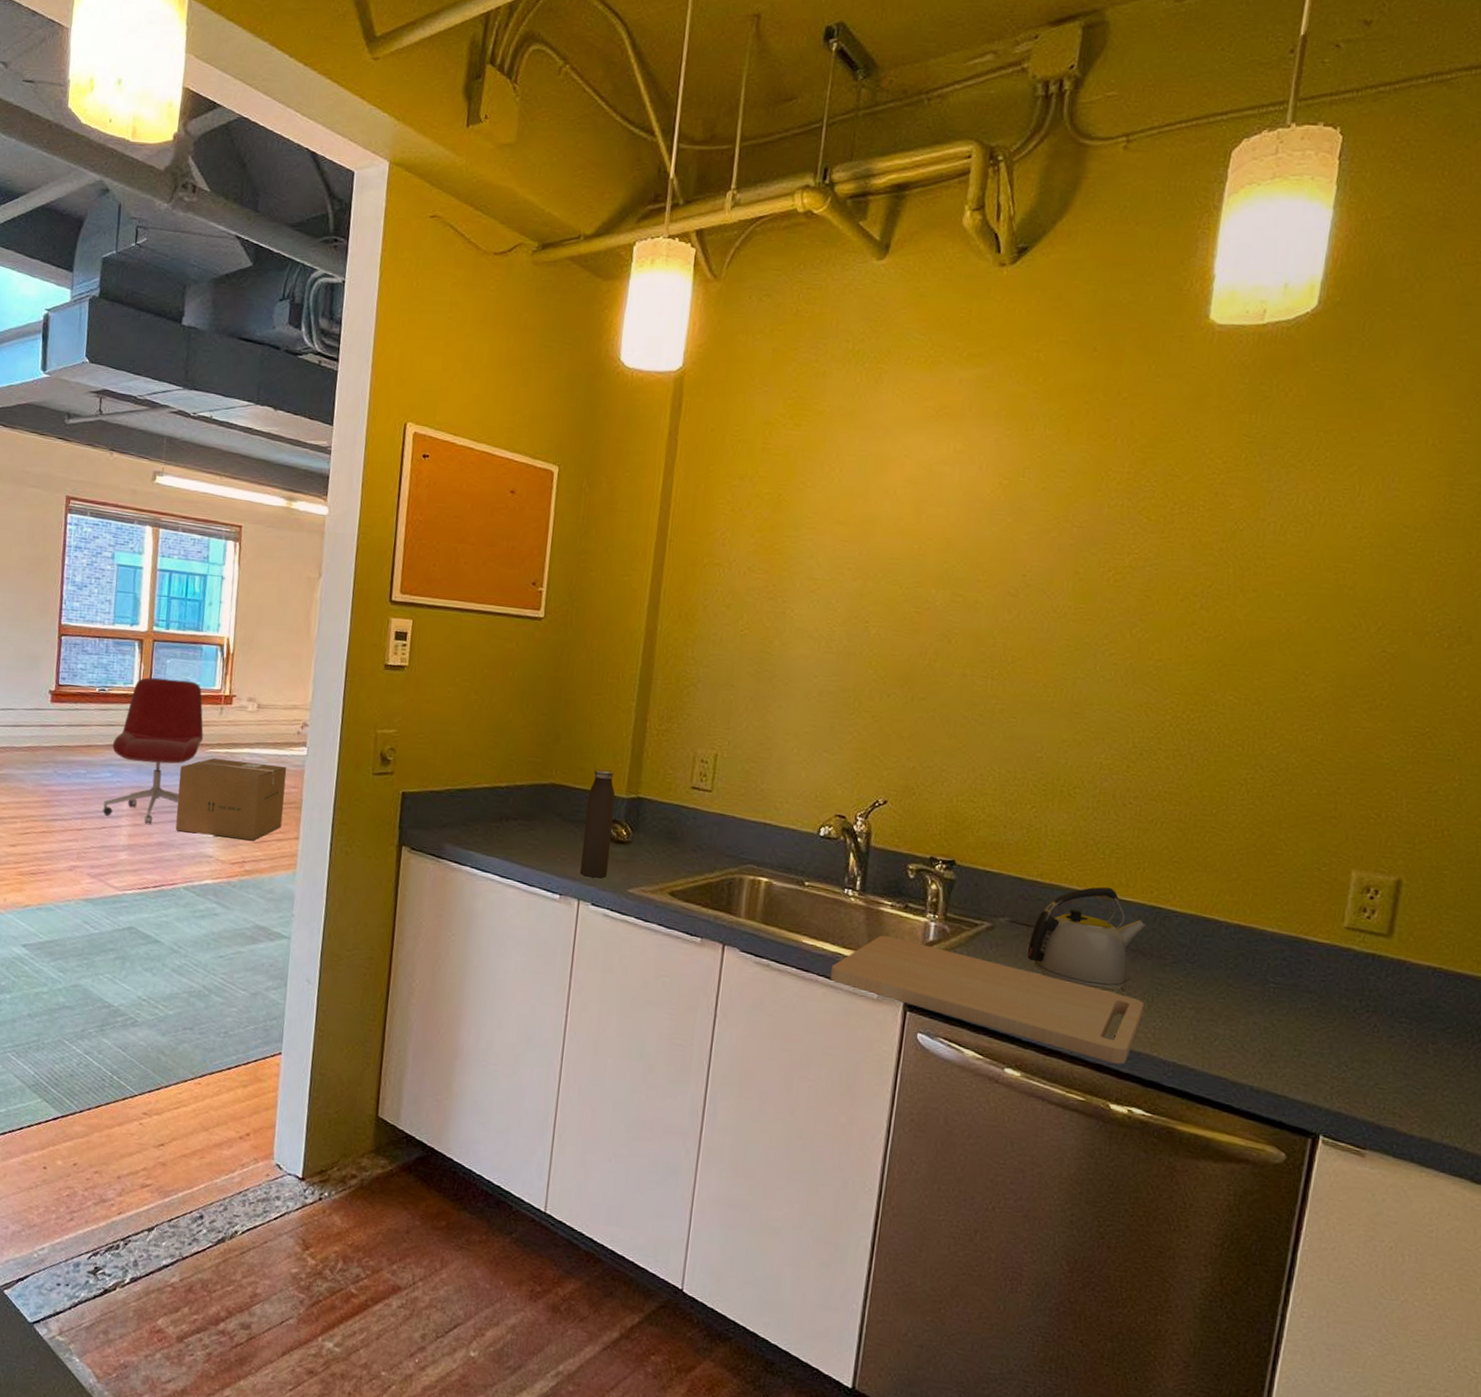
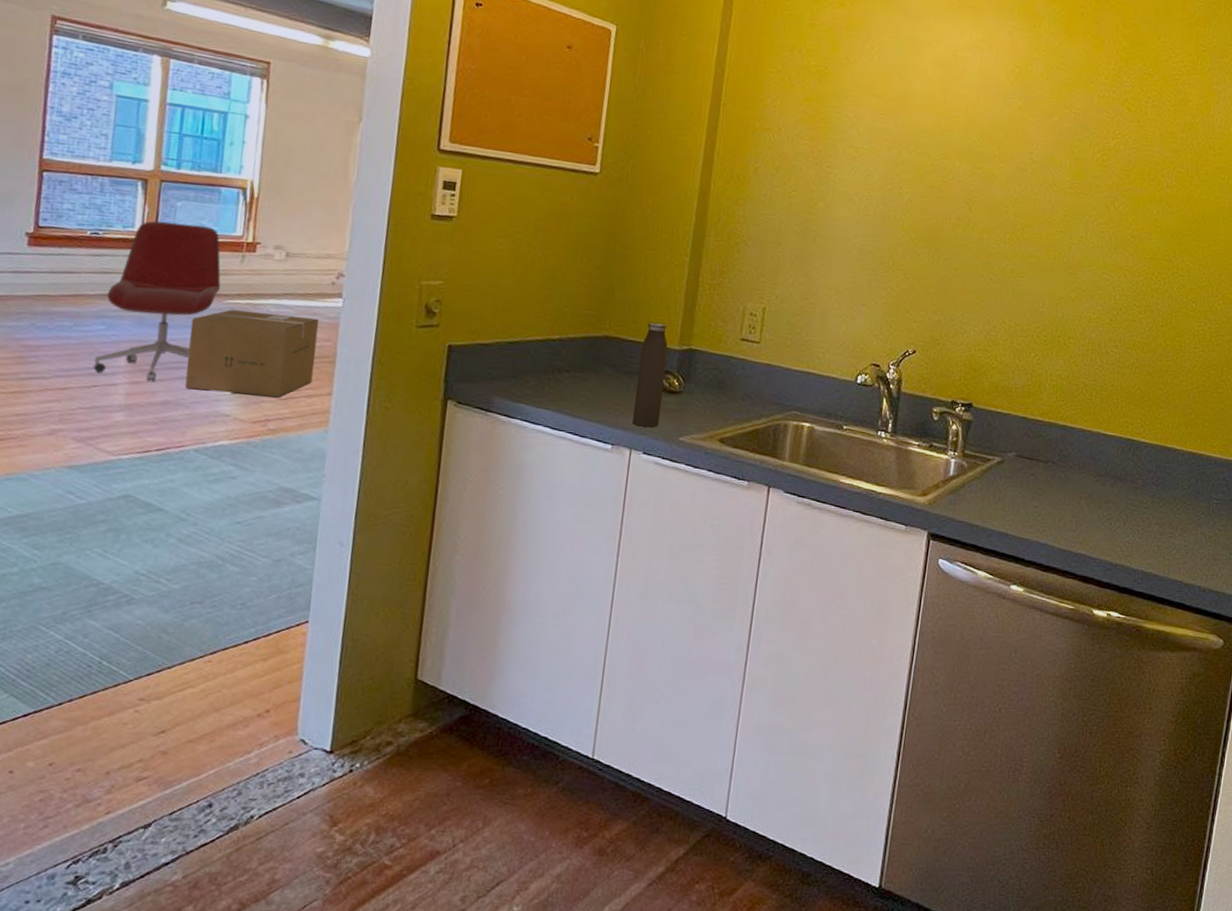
cutting board: present [830,935,1144,1065] -> none [864,472,1120,575]
kettle: present [1026,886,1147,992] -> none [1029,423,1123,513]

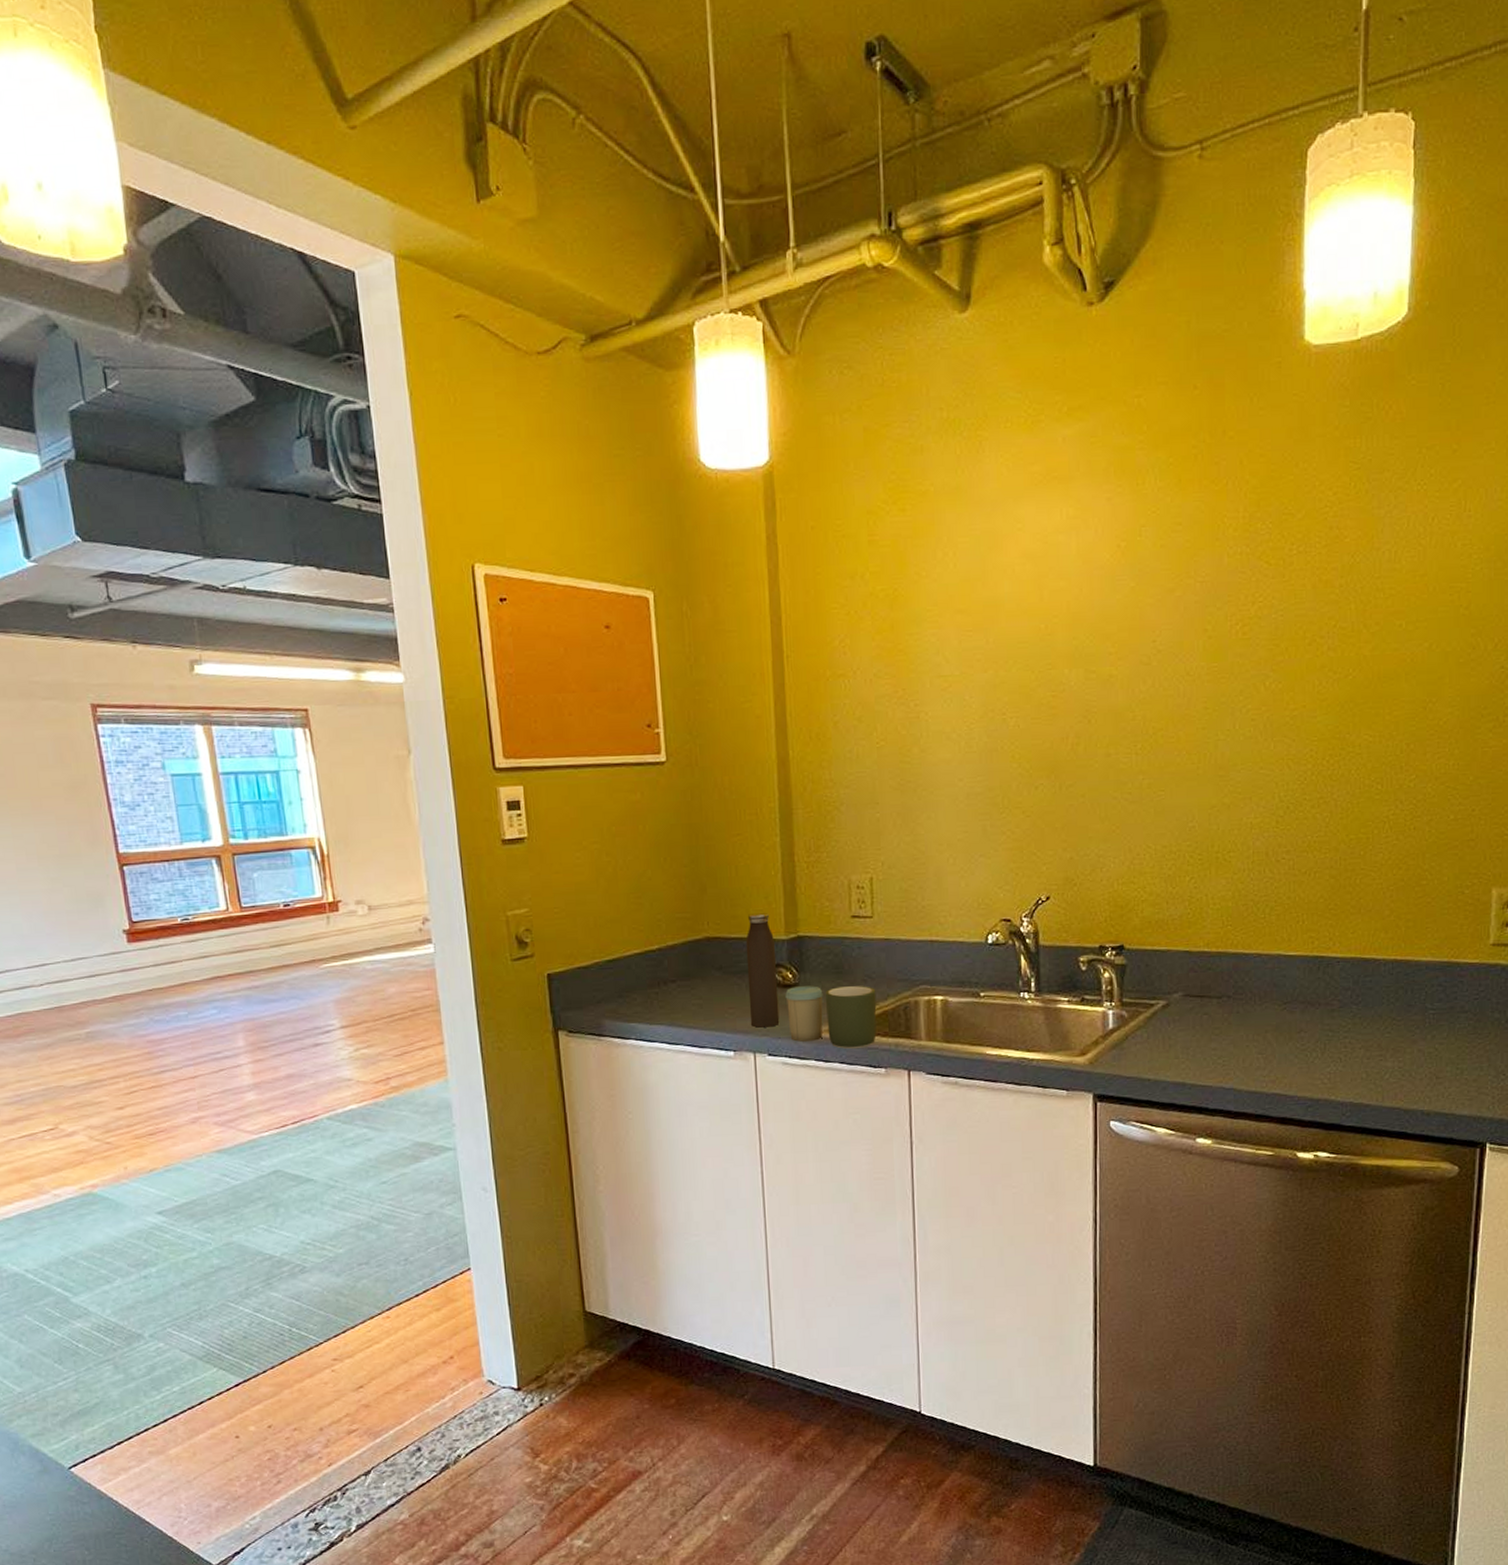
office chair: present [92,221,221,381] -> none [210,893,314,1057]
box: present [184,309,320,398] -> none [294,968,422,1059]
cup: none [666,394,704,447] -> present [785,986,823,1043]
mug: none [701,400,752,460] -> present [825,985,877,1050]

